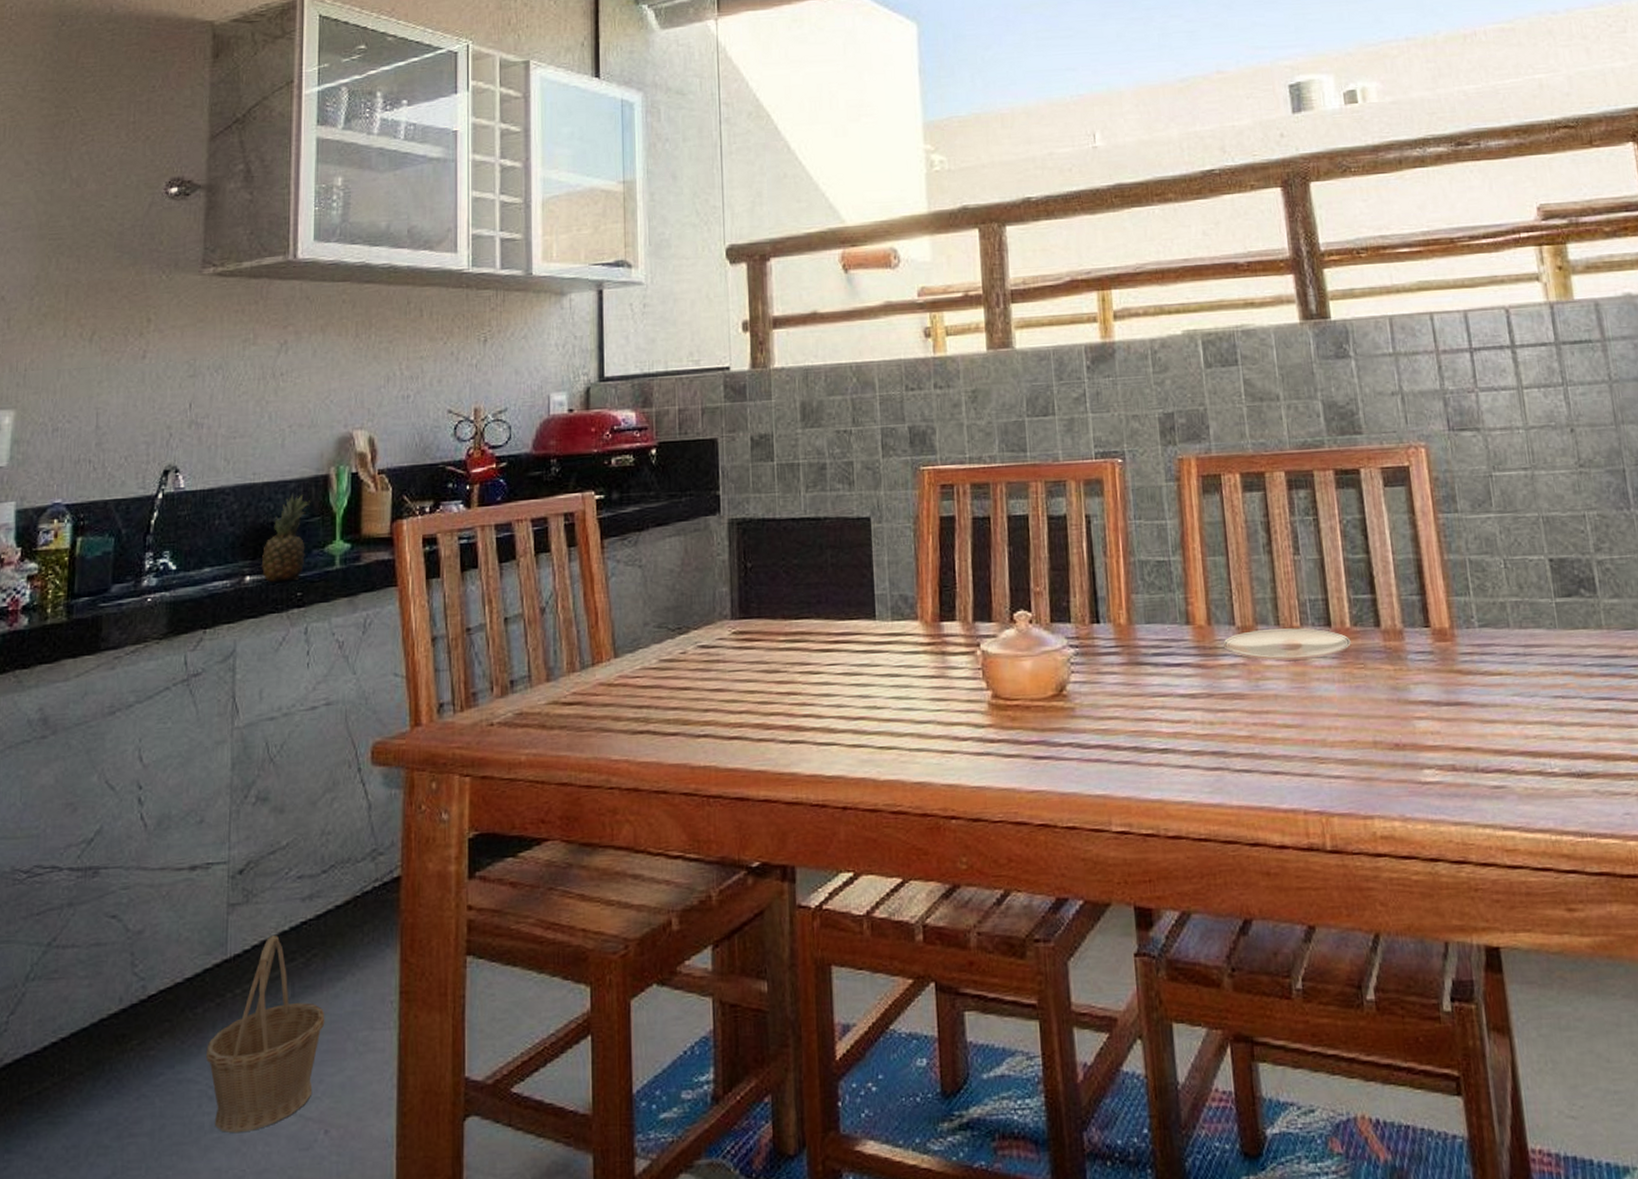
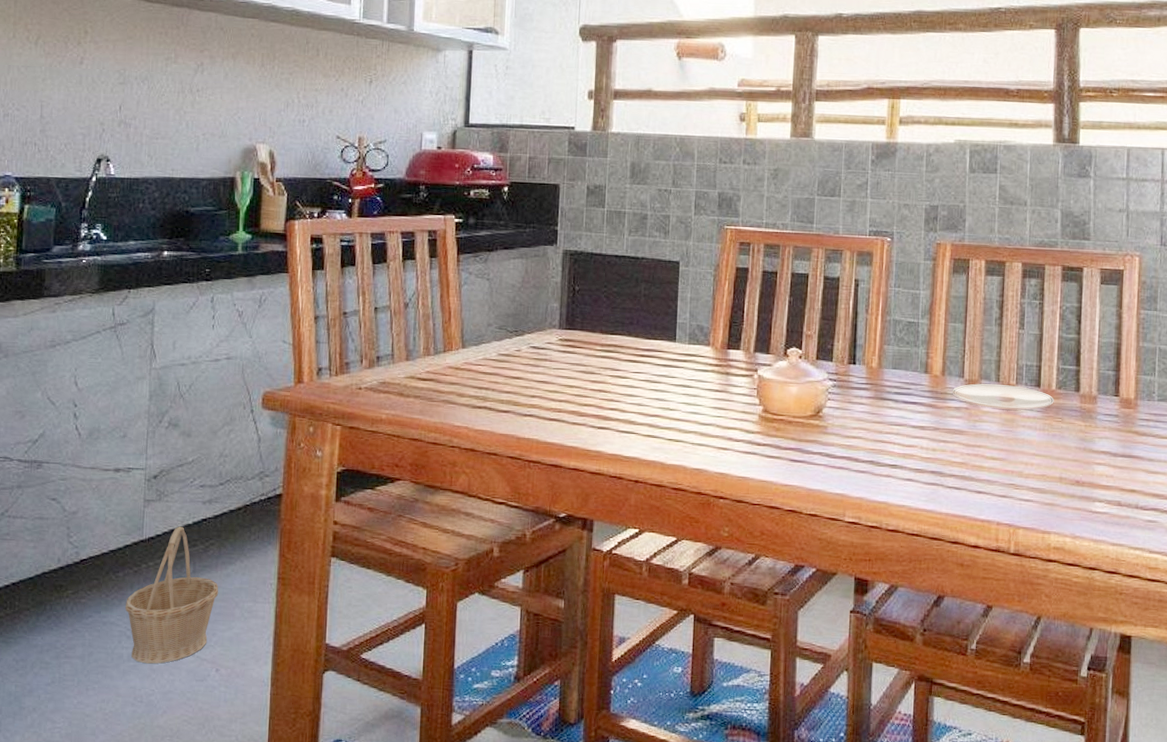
fruit: present [261,494,311,584] -> none [177,190,219,260]

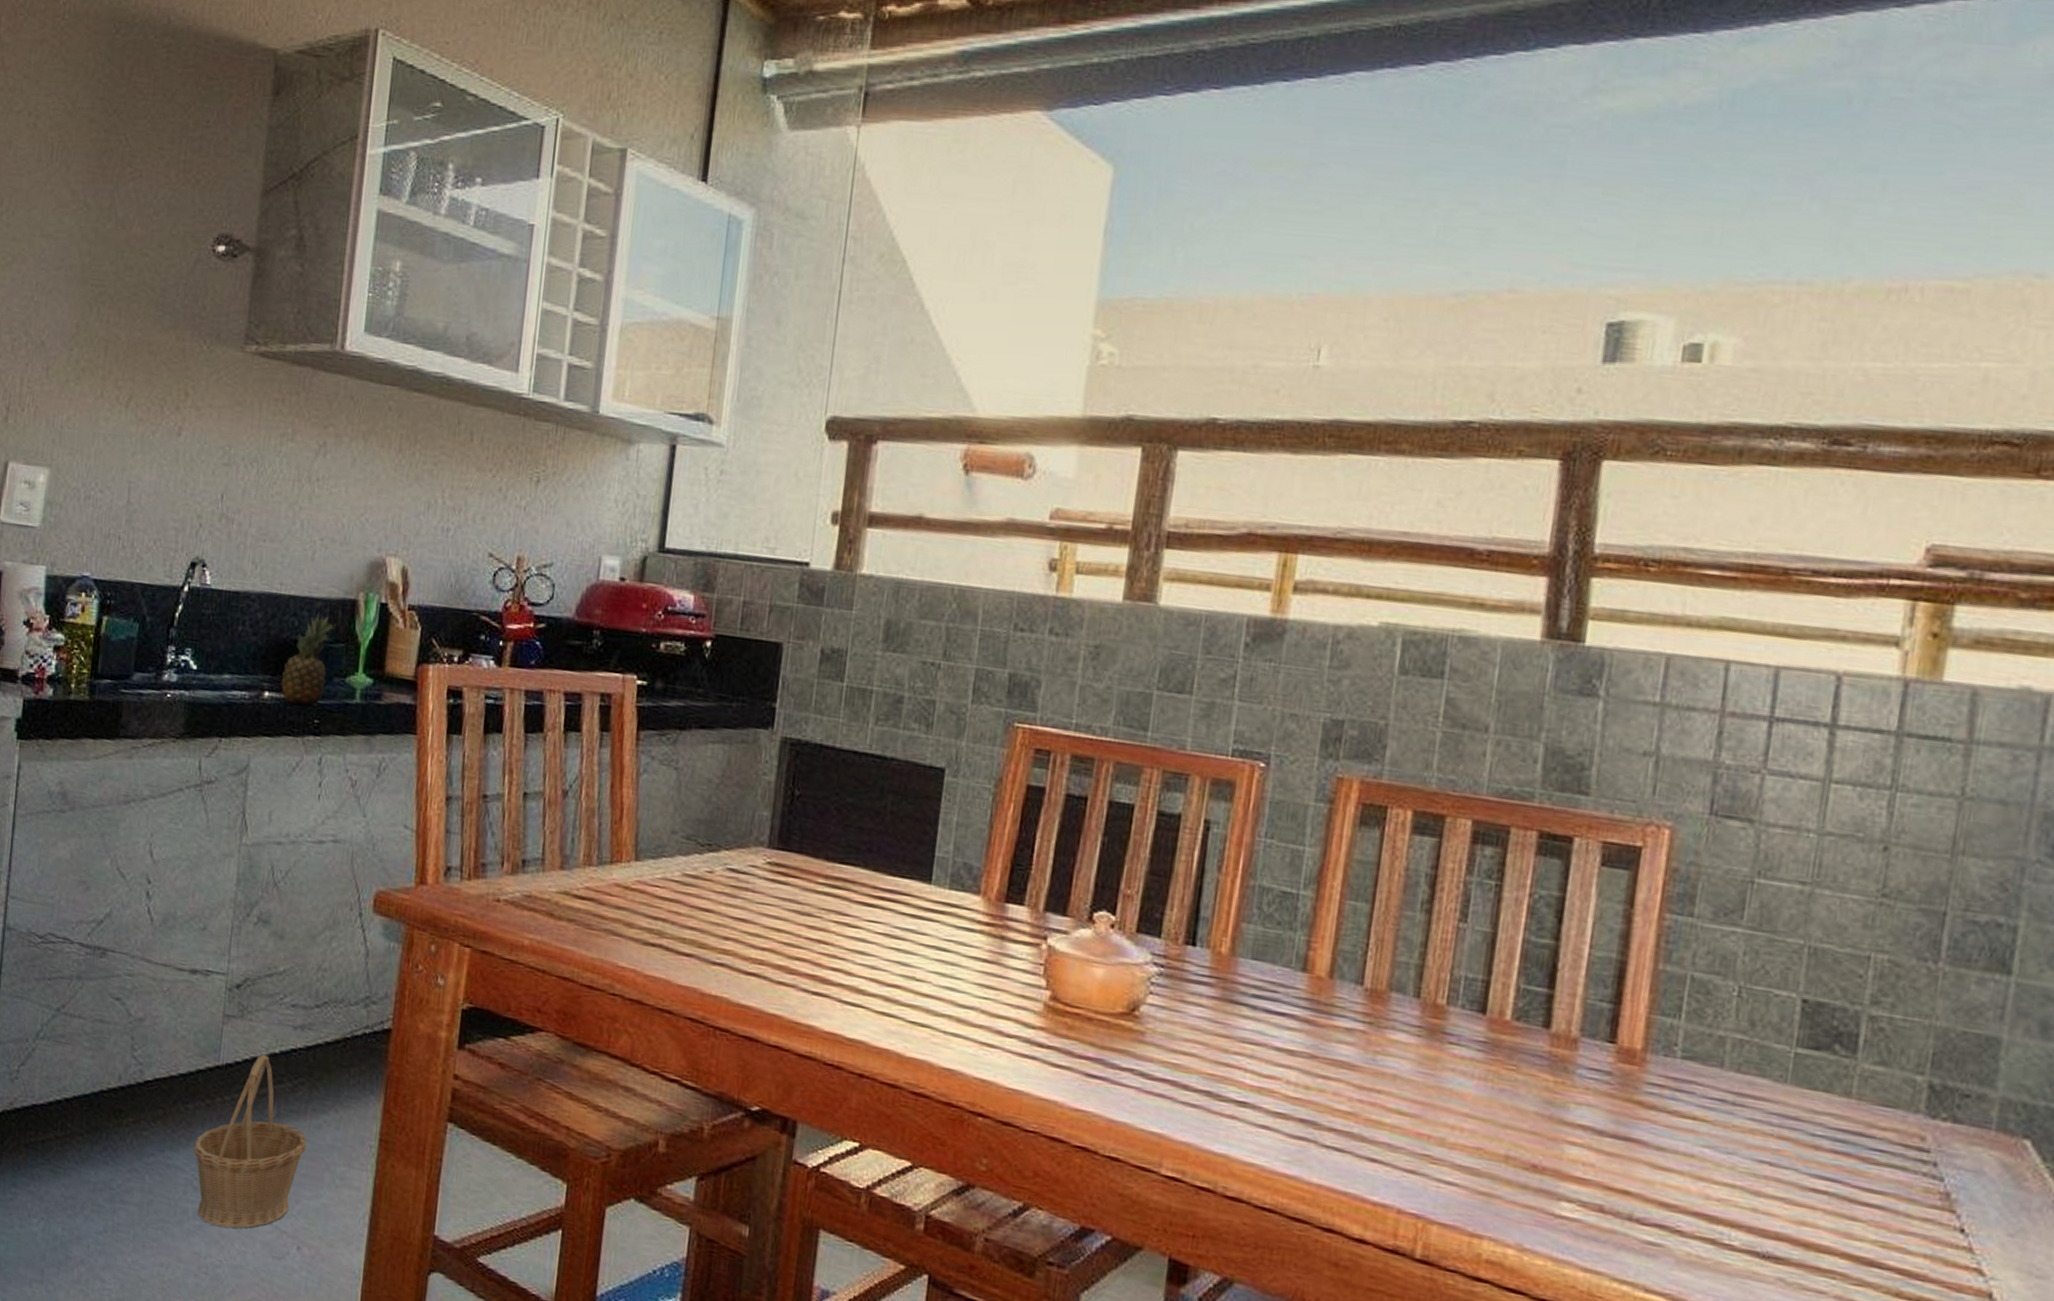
fruit: none [177,190,219,260] -> present [280,613,336,707]
plate: present [952,384,1054,411] -> none [1342,995,1507,1048]

